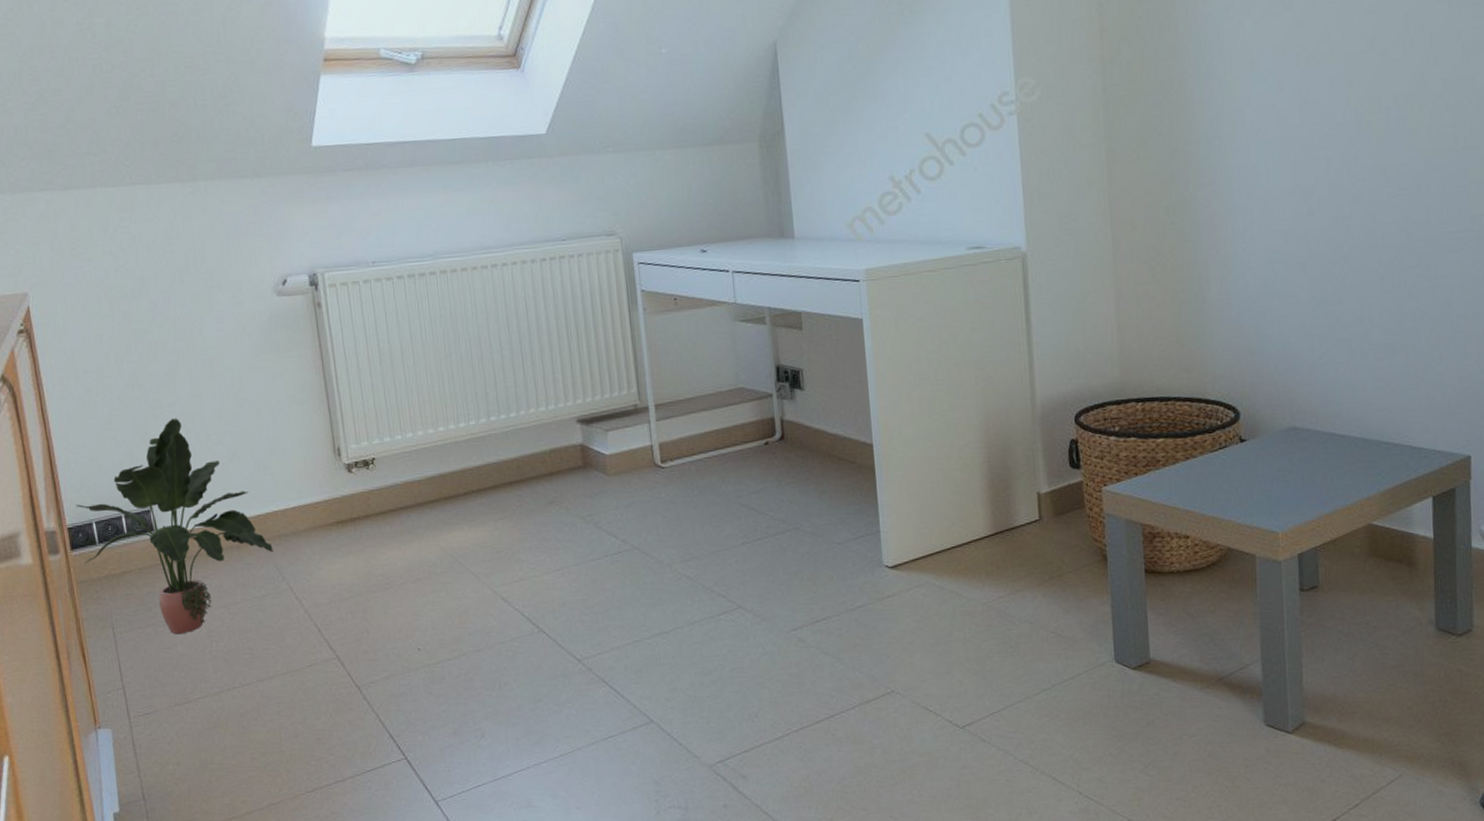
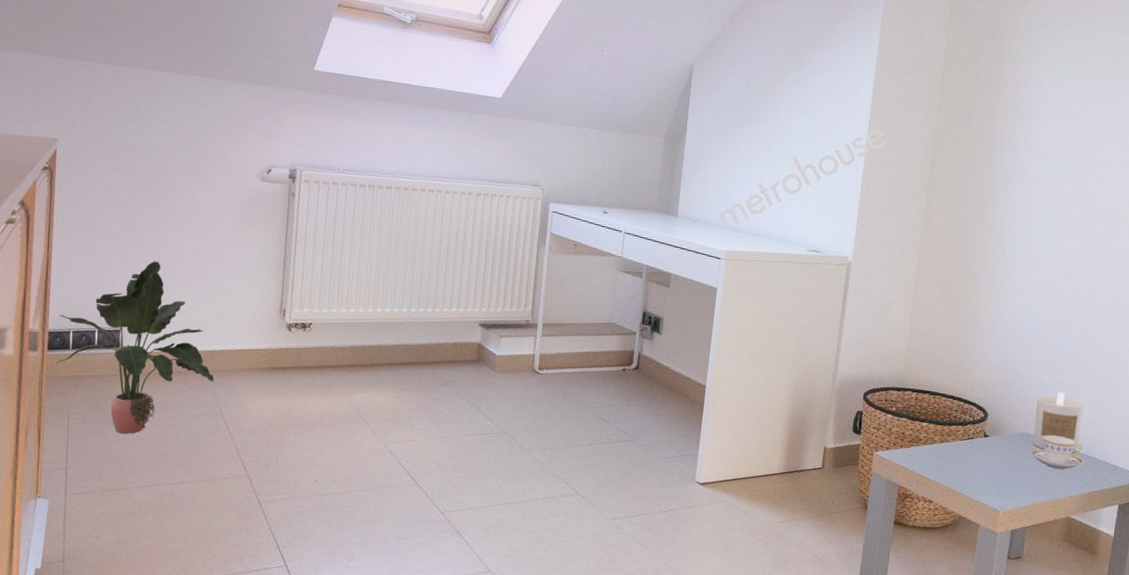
candle: none [1299,366,1366,444] -> present [1033,392,1084,453]
teacup: none [1304,423,1376,466] -> present [1030,435,1084,469]

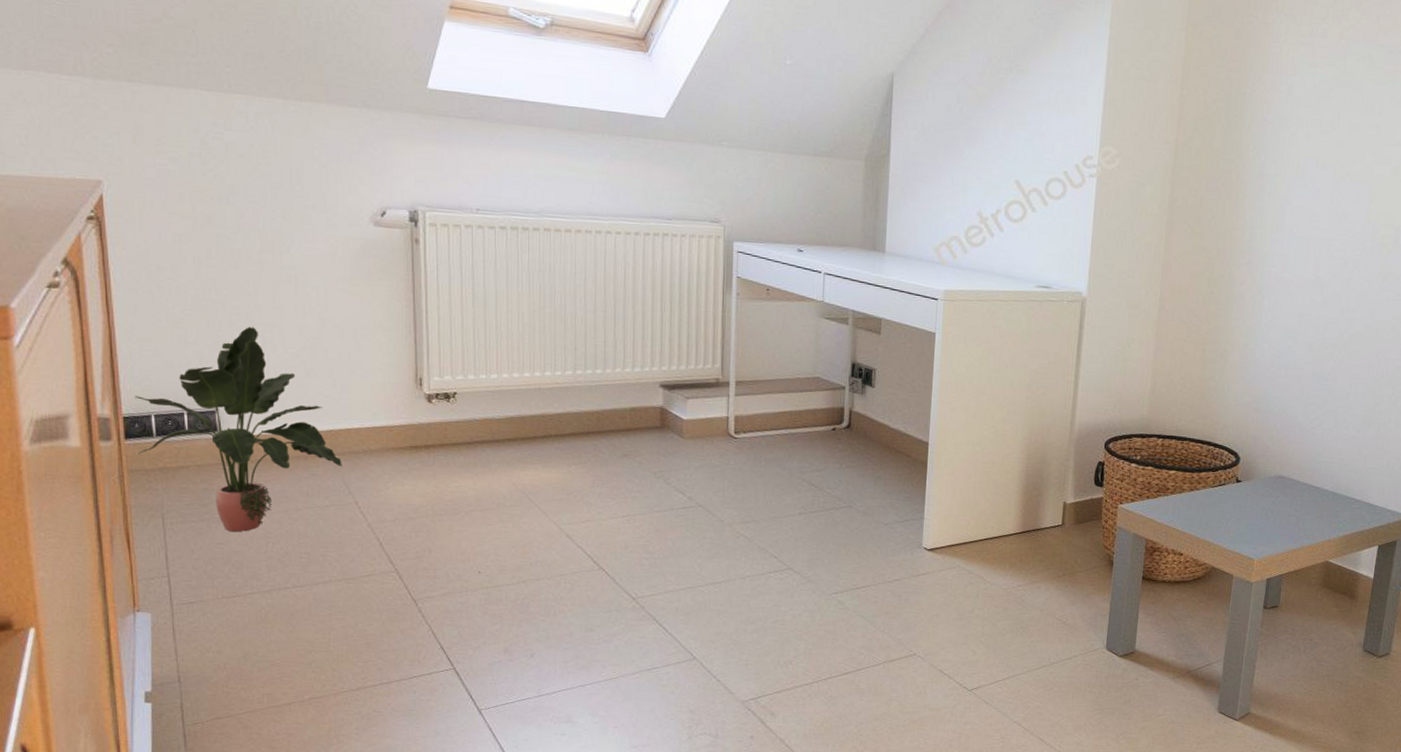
teacup: present [1030,435,1084,469] -> none [1286,477,1342,512]
candle: present [1033,392,1084,453] -> none [1288,430,1342,494]

